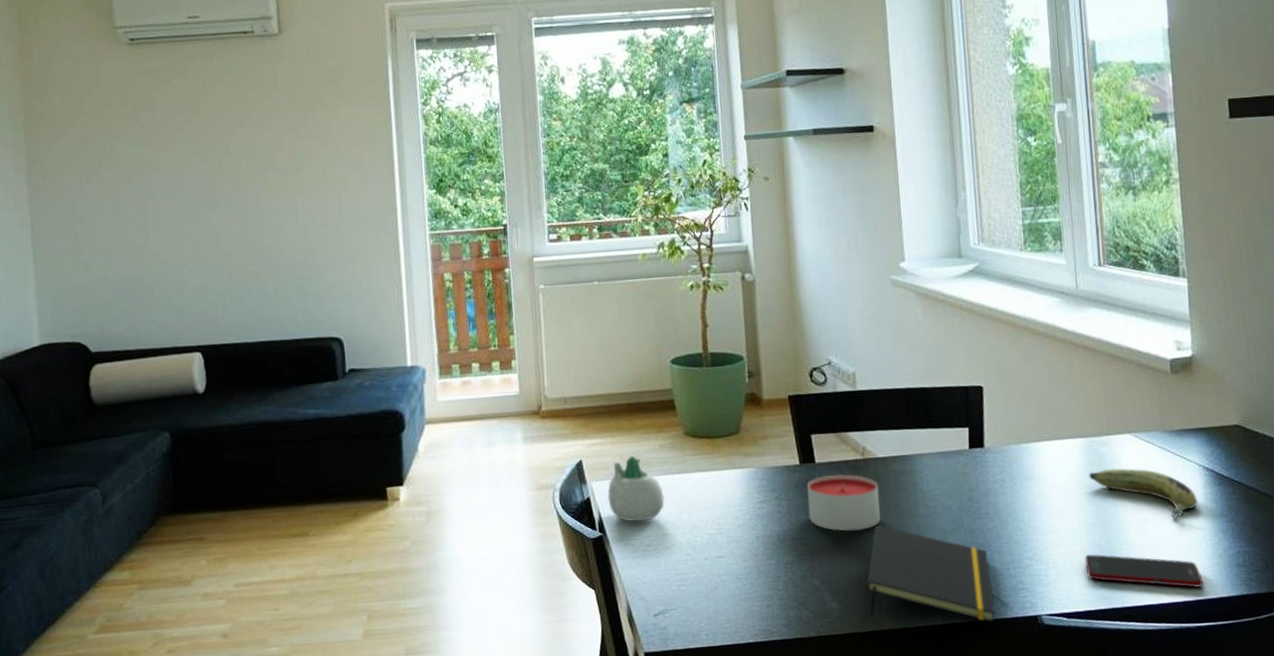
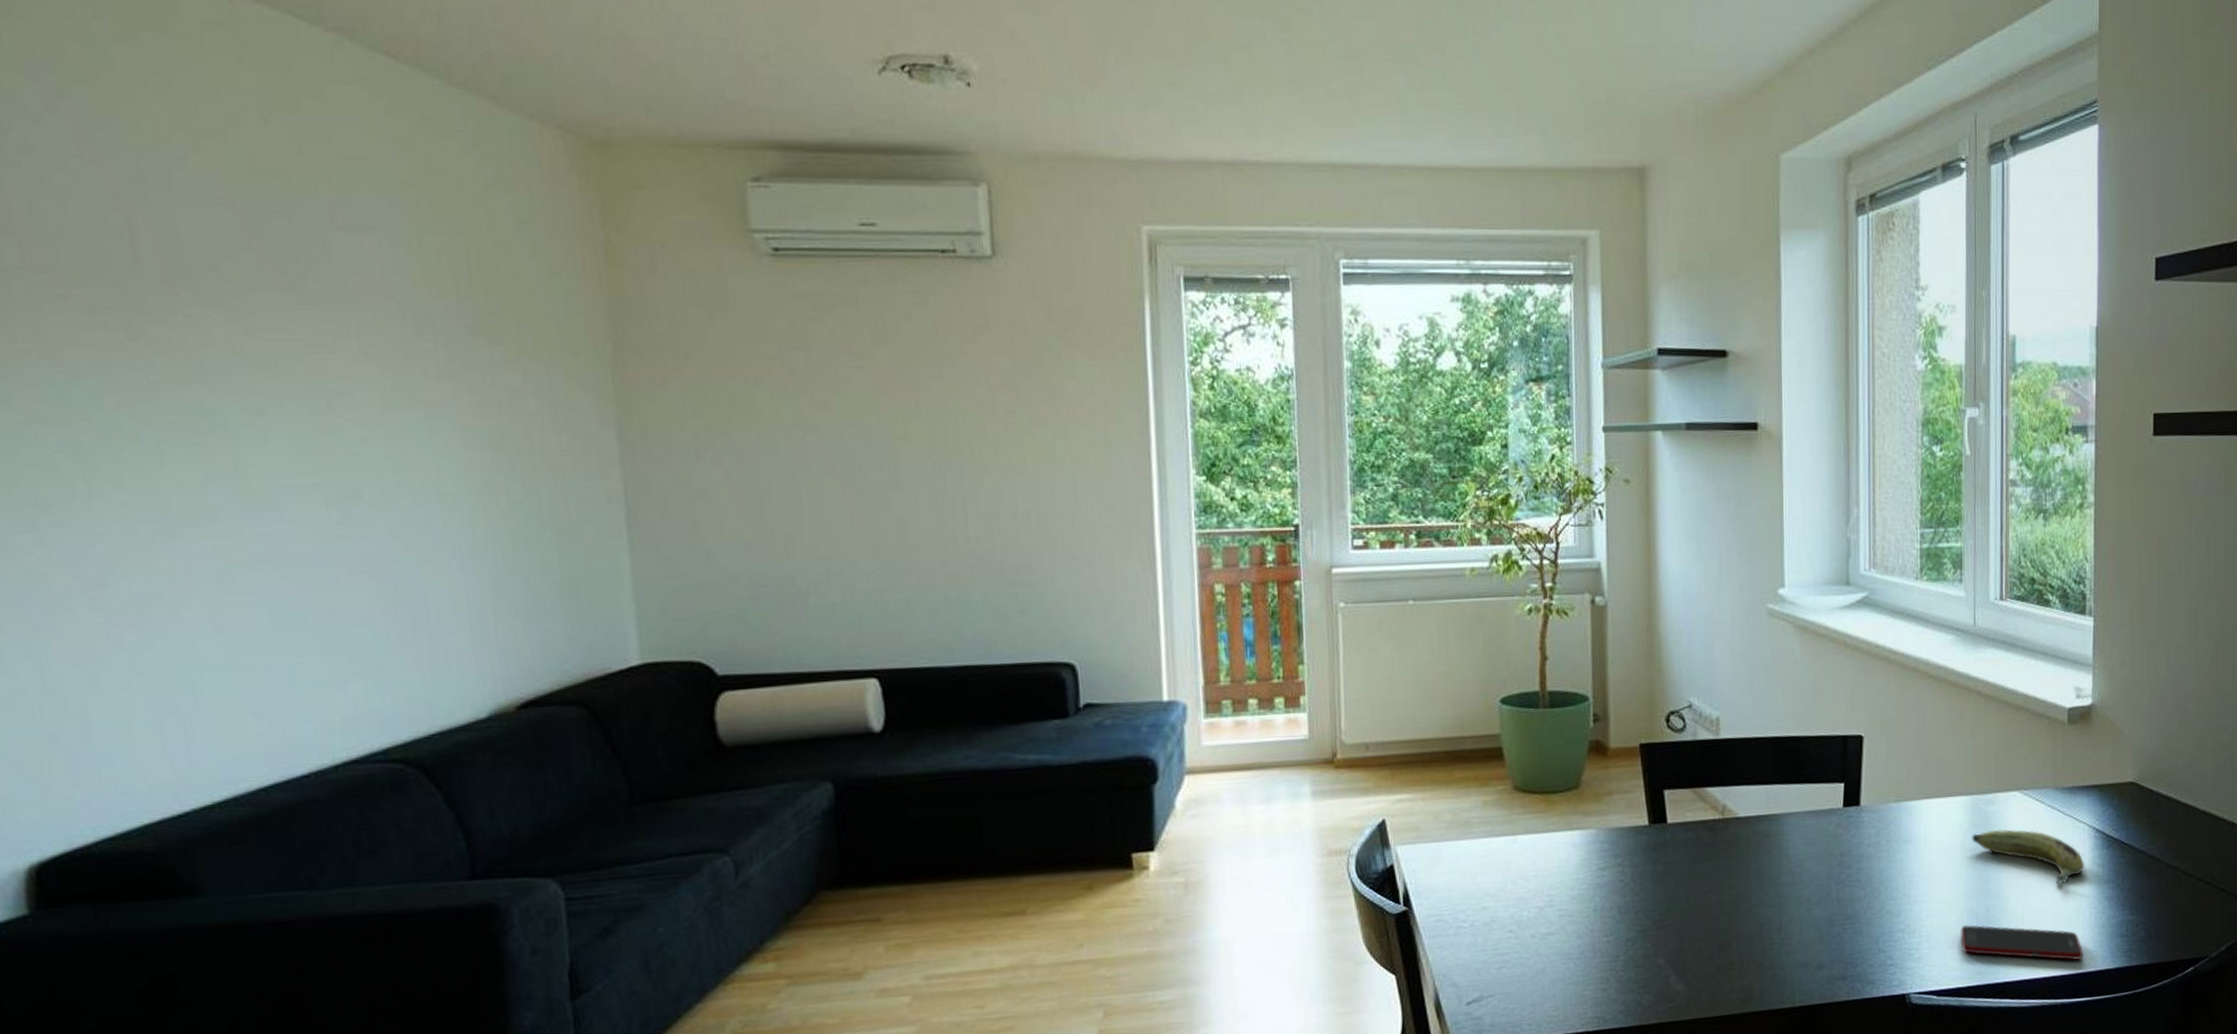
succulent planter: present [607,456,665,522] -> none [1415,814,1485,894]
candle: present [807,473,881,532] -> none [1656,835,1739,903]
notepad: present [866,525,996,623] -> none [1717,895,1861,1004]

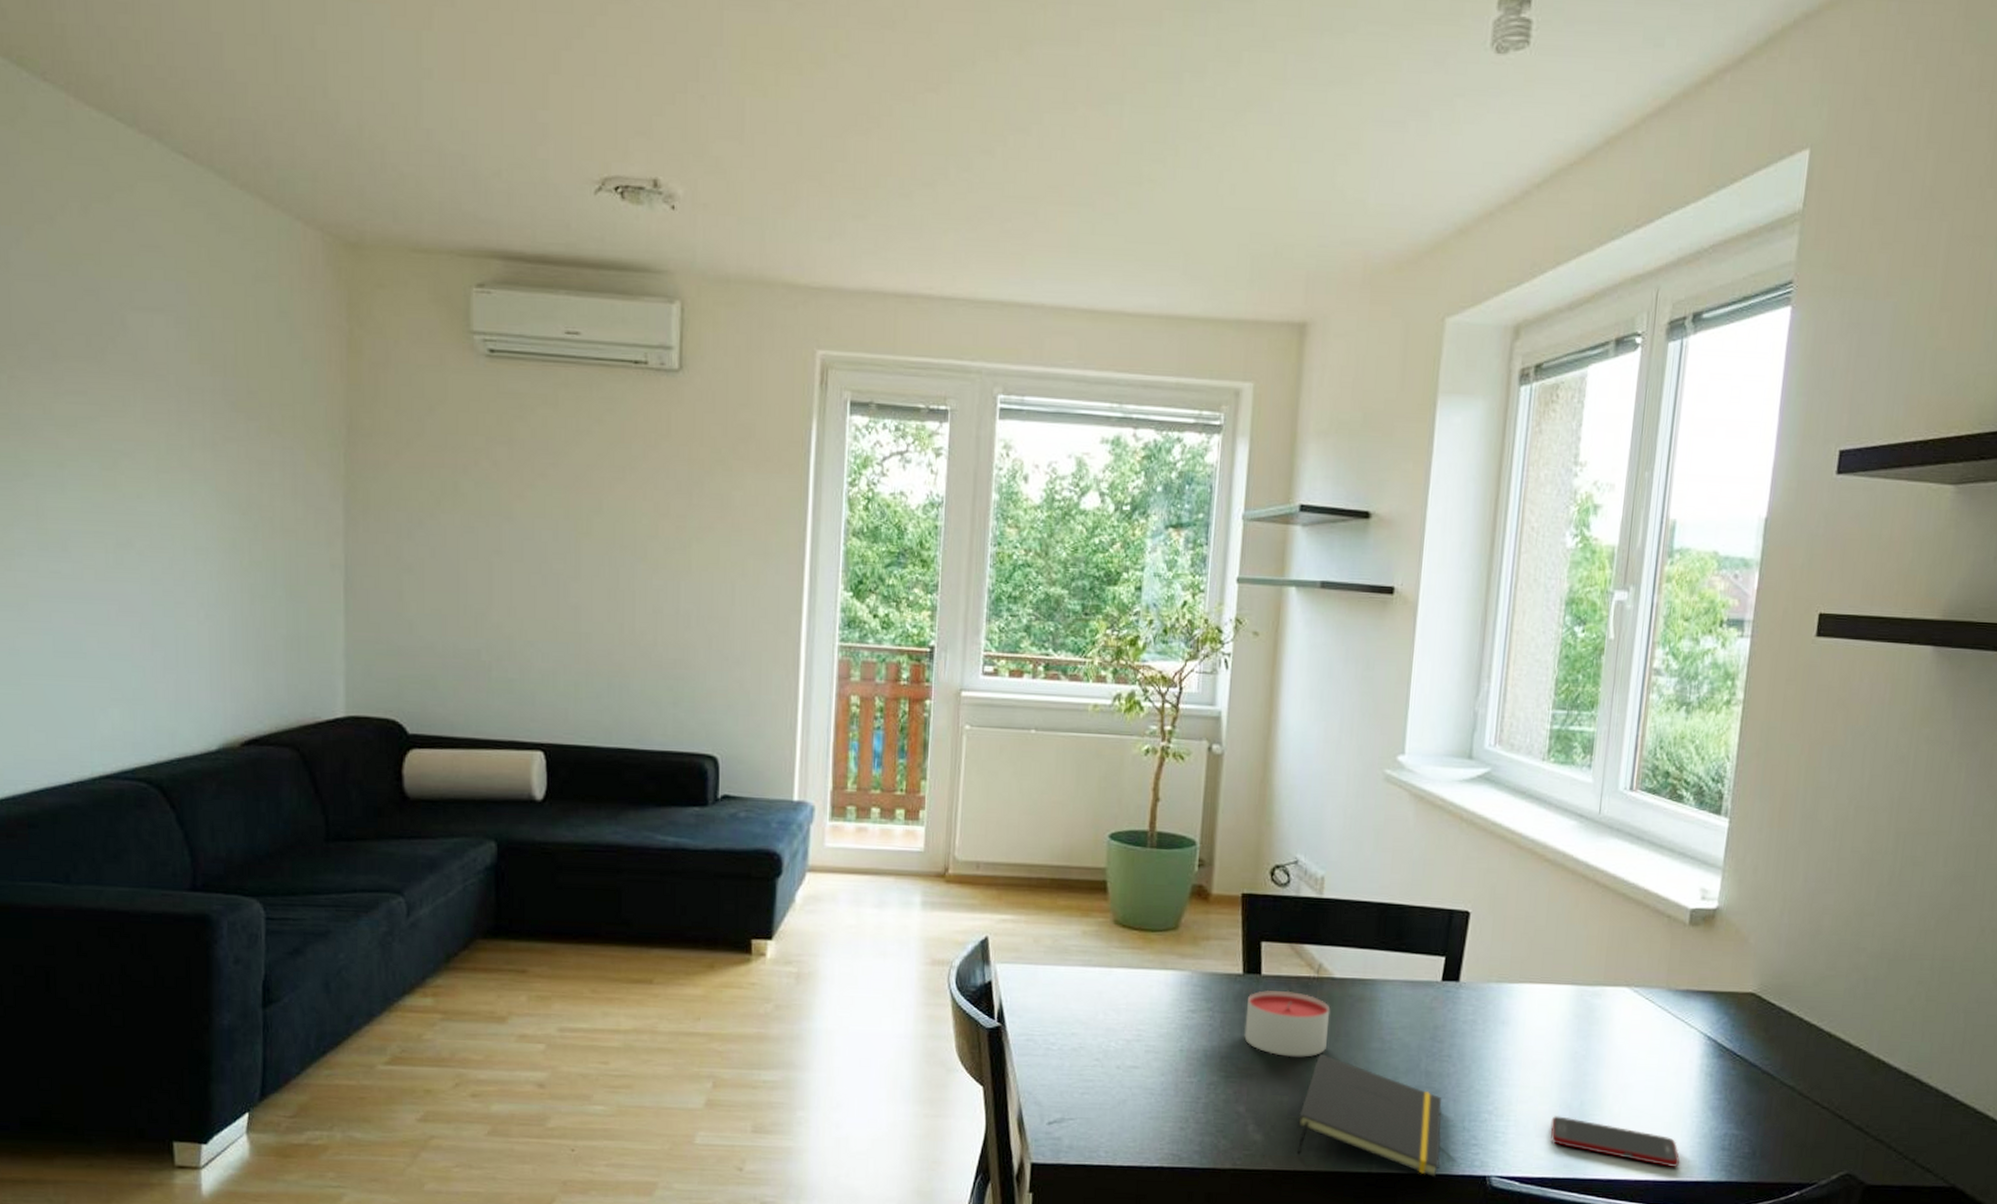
candle: none [1656,835,1739,903] -> present [1244,990,1331,1057]
notepad: none [1717,895,1861,1004] -> present [1297,1054,1442,1178]
fruit: present [1972,829,2085,885] -> none [1573,1023,1692,1088]

